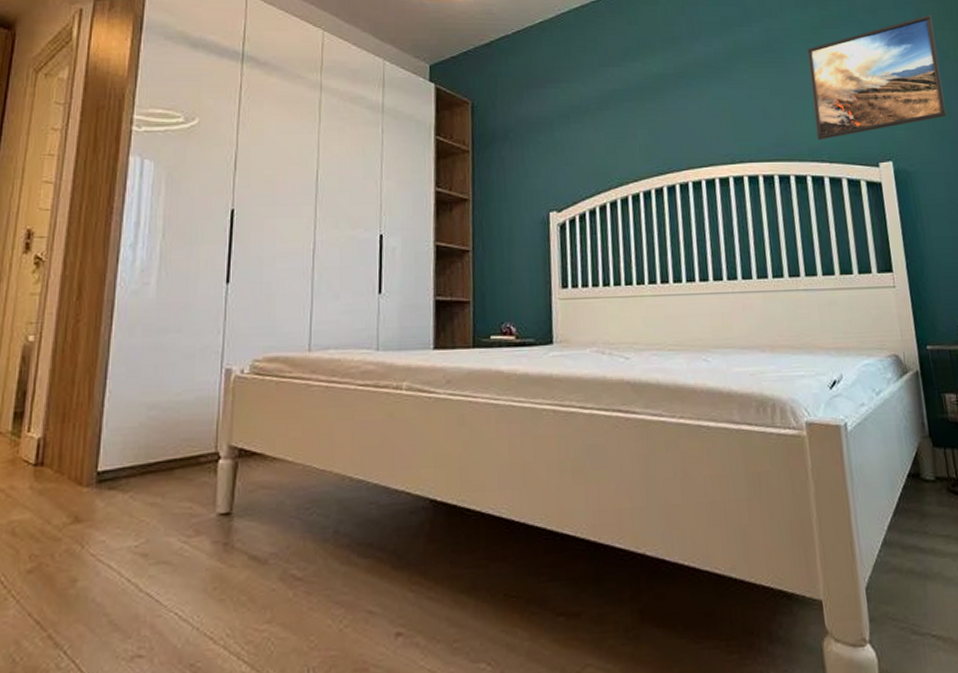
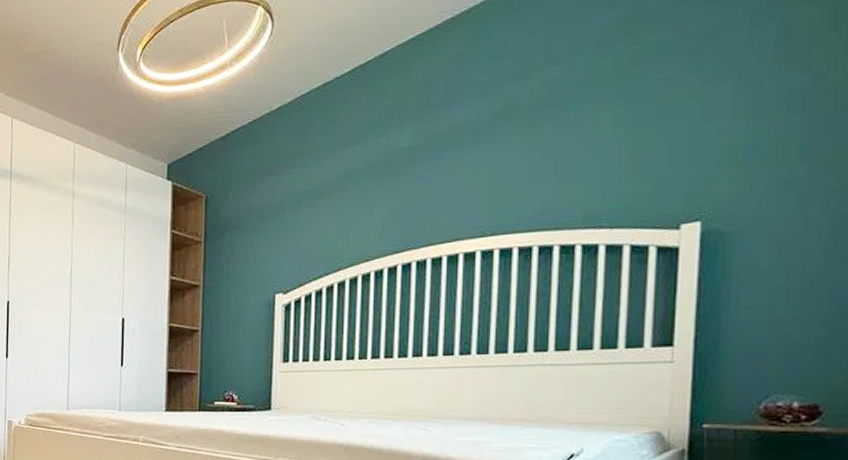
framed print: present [807,14,947,140] -> none [598,26,808,204]

